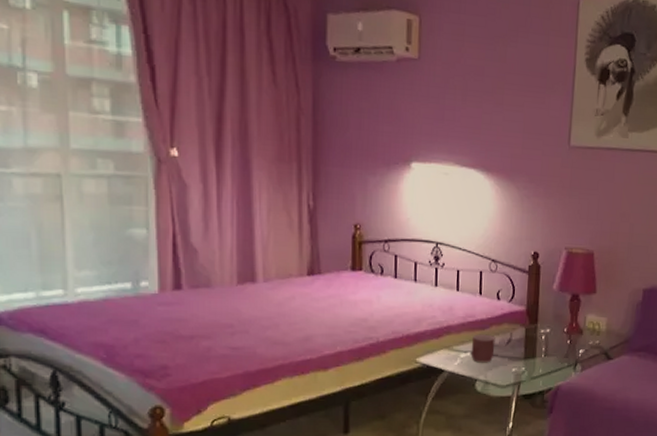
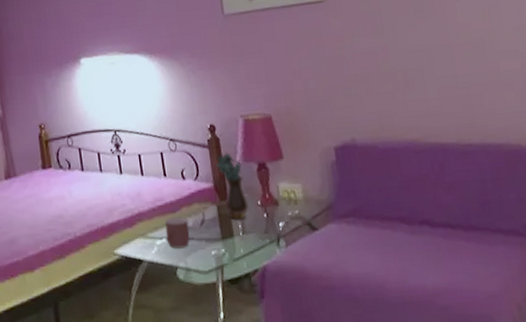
vase: none [532,278,557,343] -> present [215,151,249,220]

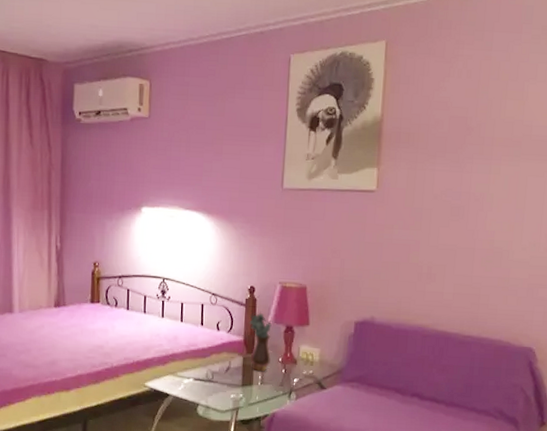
mug: present [164,217,190,249] -> none [193,362,216,389]

